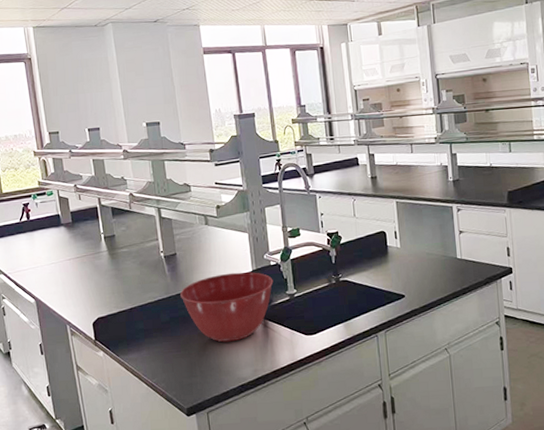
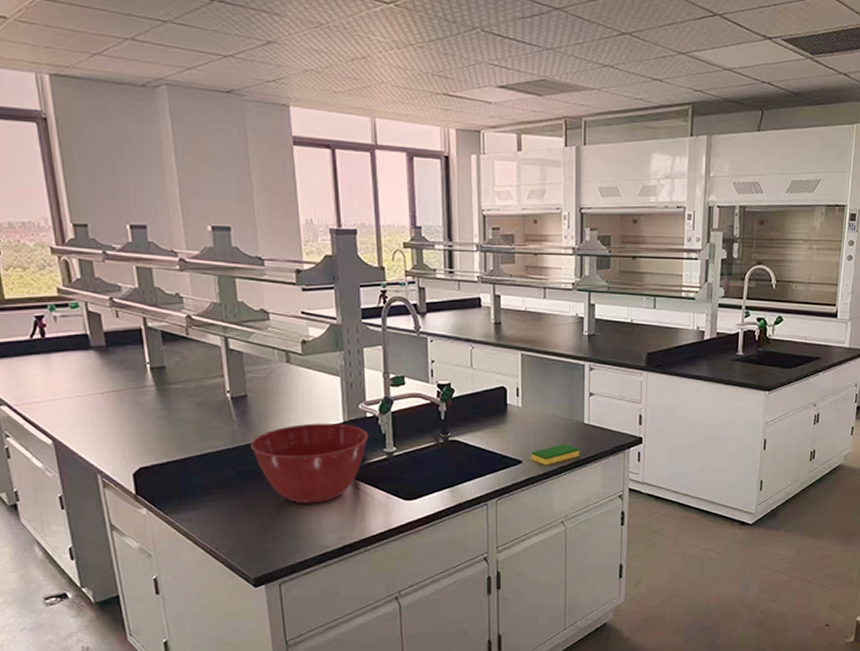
dish sponge: none [412,278,456,298] -> present [531,444,580,466]

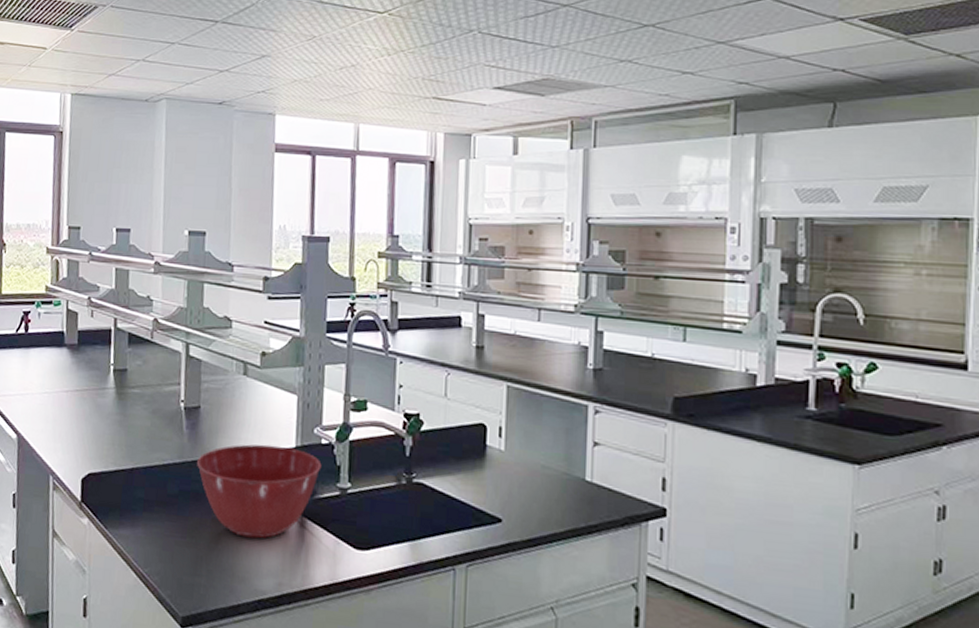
dish sponge: present [531,444,580,466] -> none [513,504,579,530]

